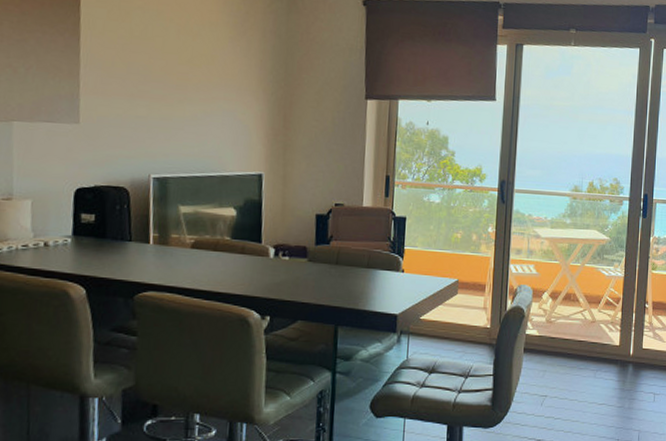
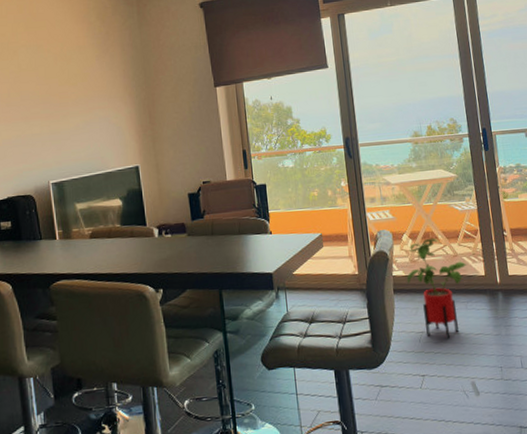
house plant: none [539,301,603,405] -> present [406,239,466,338]

